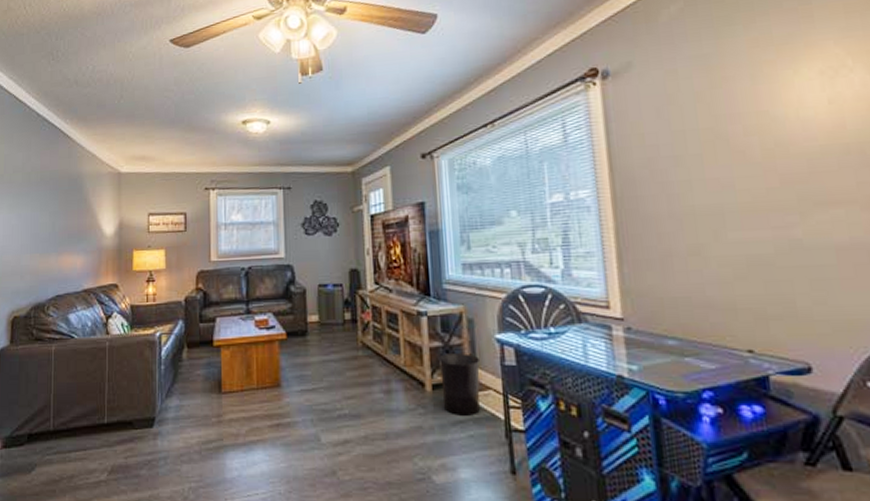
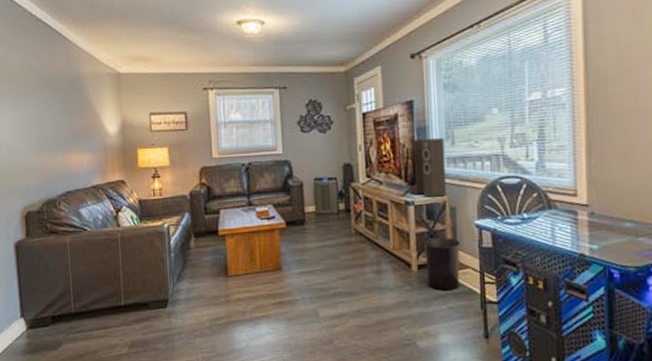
stereo: none [421,242,464,309] -> present [409,138,447,198]

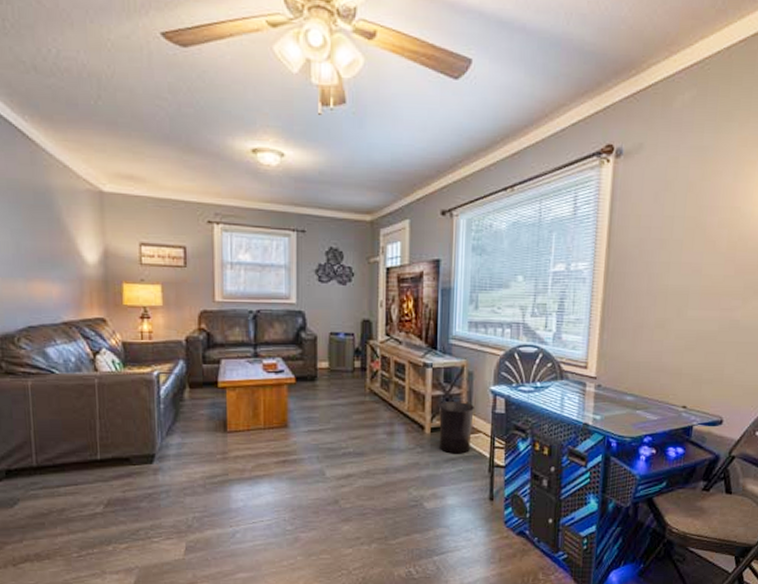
stereo: present [409,138,447,198] -> none [429,299,468,362]

